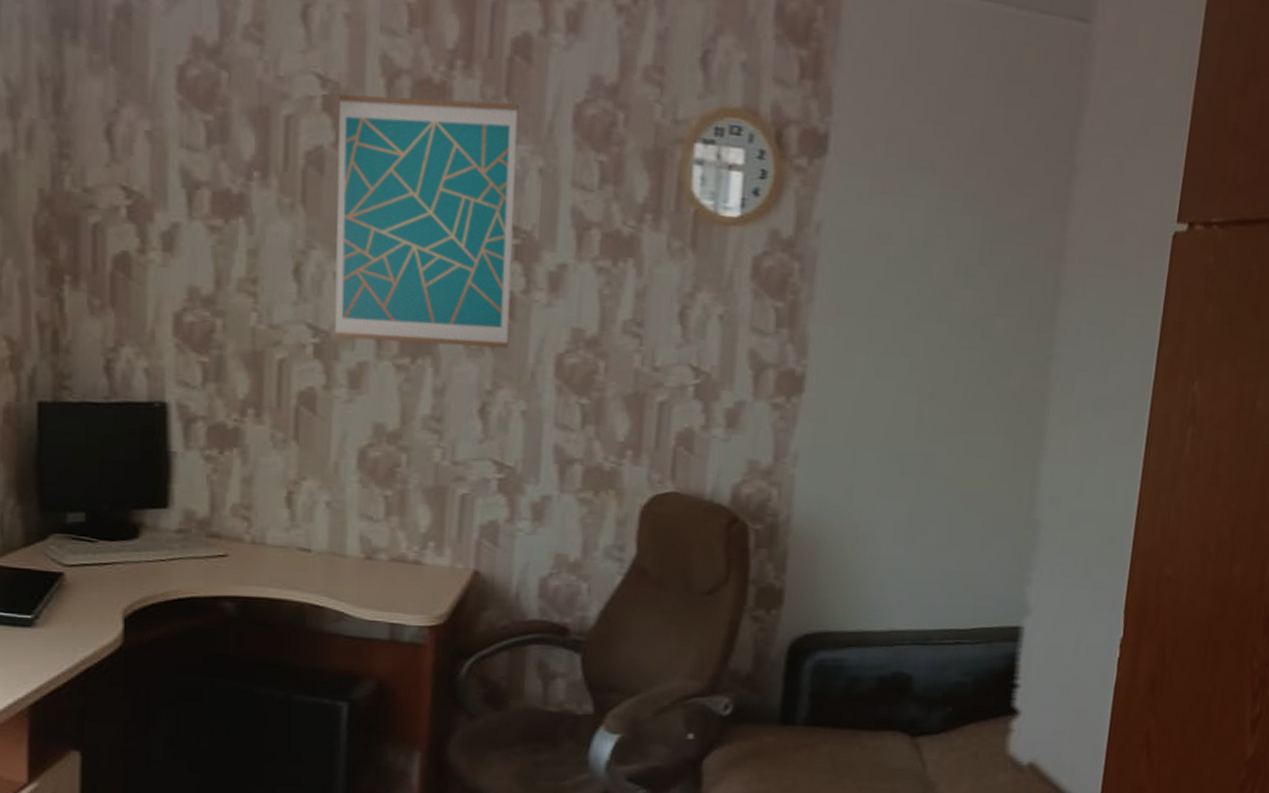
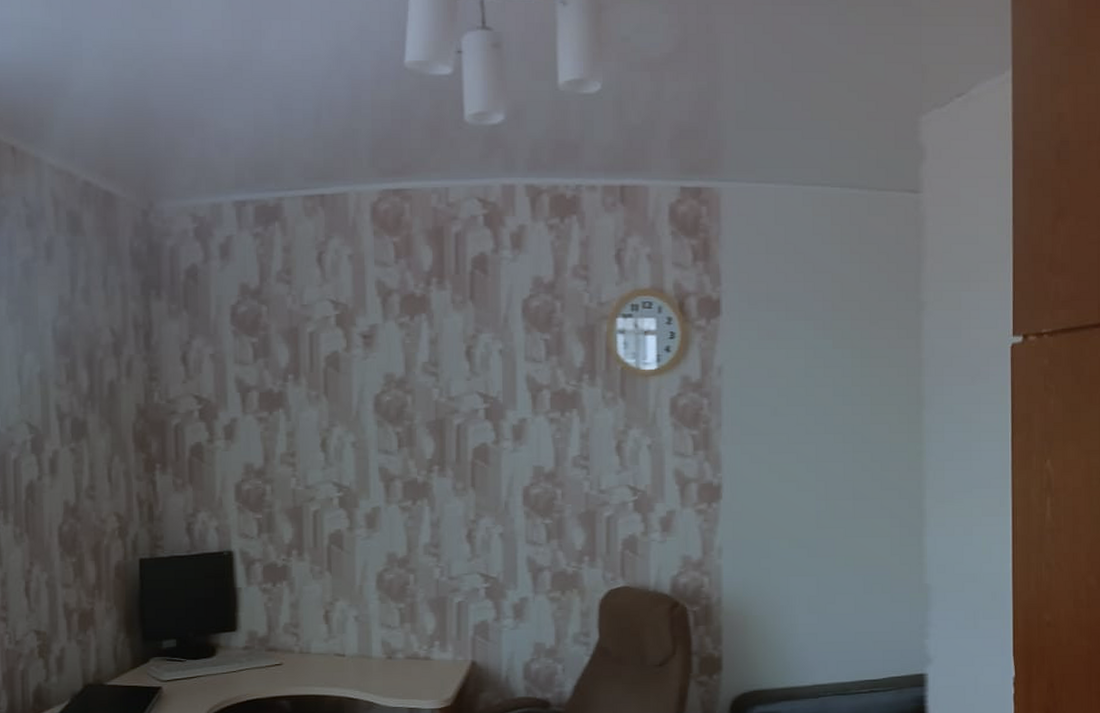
wall art: present [333,94,519,348] -> none [347,305,486,491]

